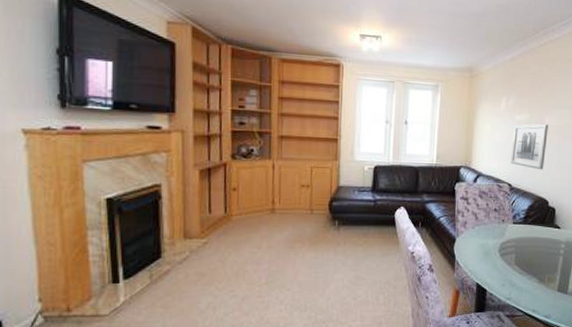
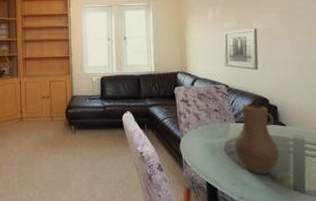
vase: none [508,204,551,276] -> present [234,103,280,174]

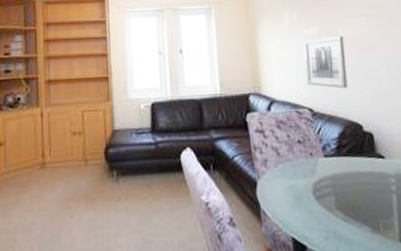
vase: present [234,103,280,174] -> none [324,131,381,223]

